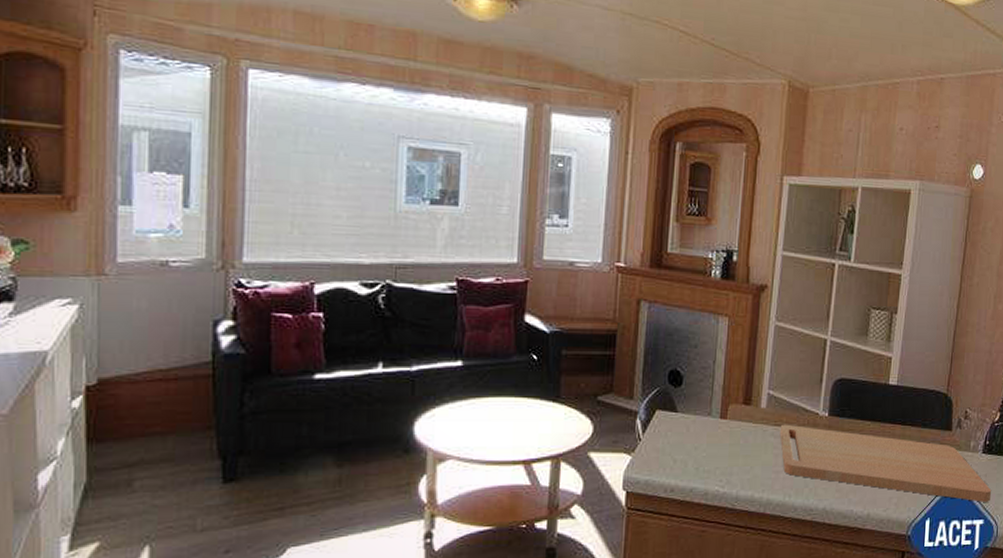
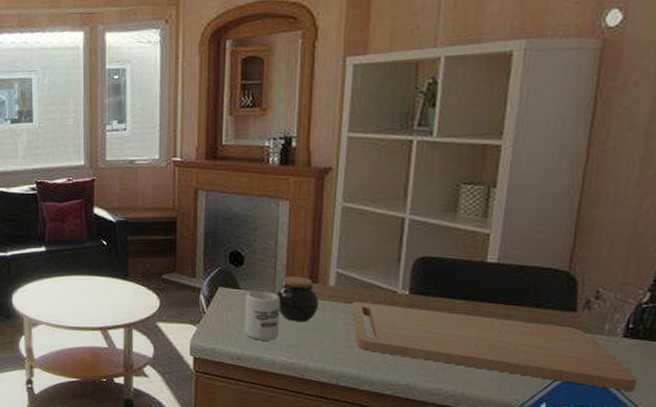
cup: none [679,414,716,469] -> present [244,291,280,341]
jar: none [712,398,751,448] -> present [276,276,319,322]

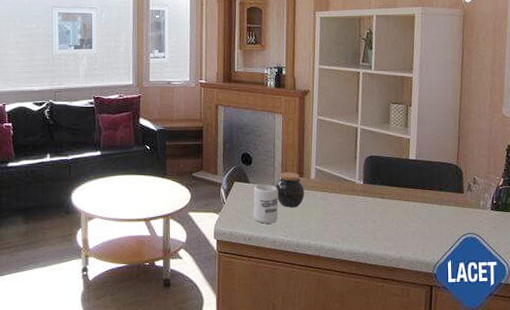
cutting board: present [351,301,638,391] -> none [326,190,502,248]

